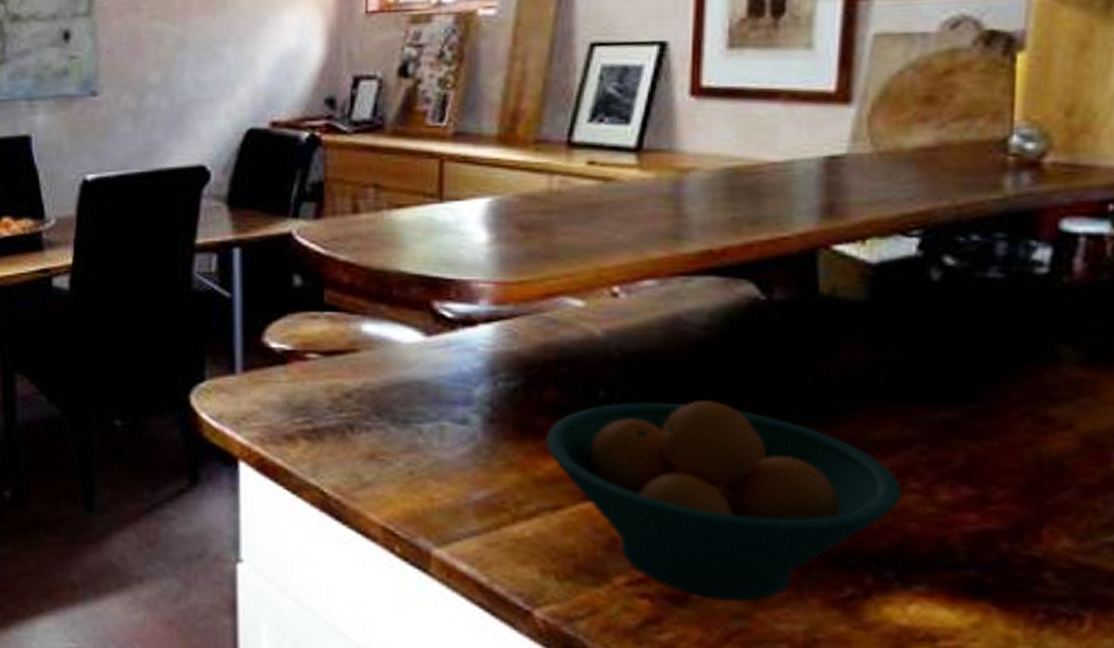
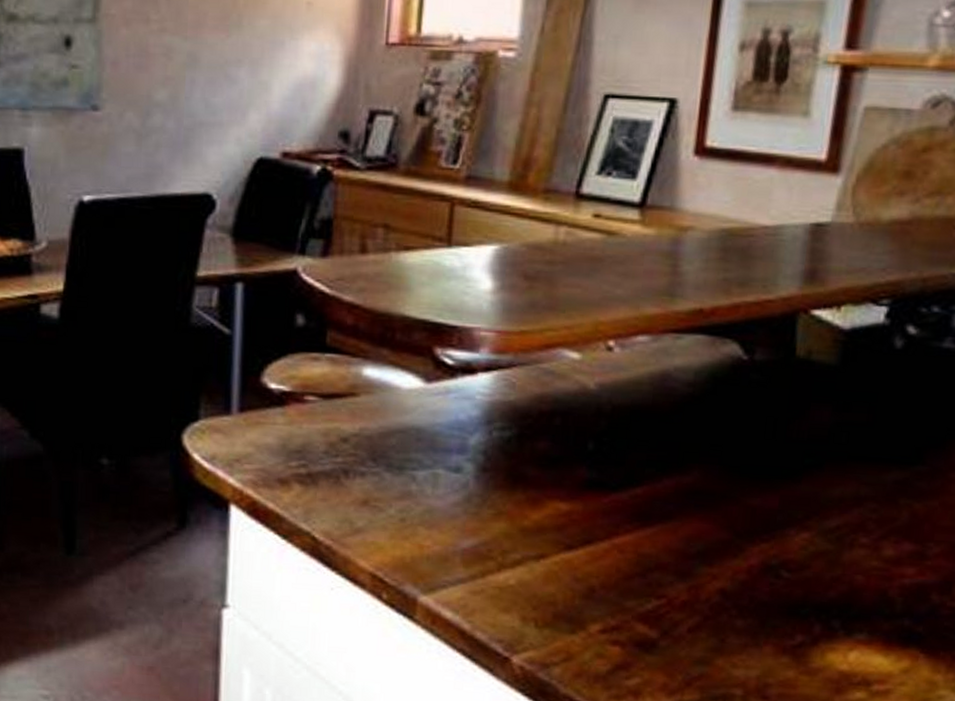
fruit bowl: present [544,399,902,602] -> none [533,454,853,649]

